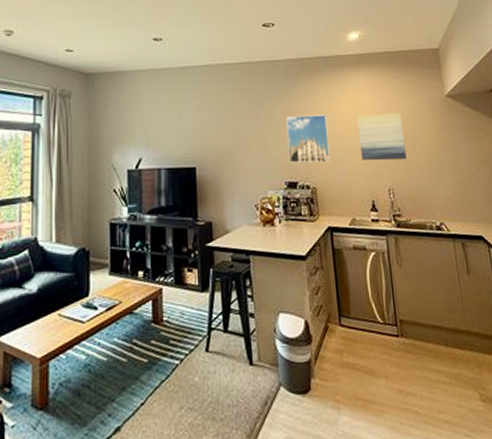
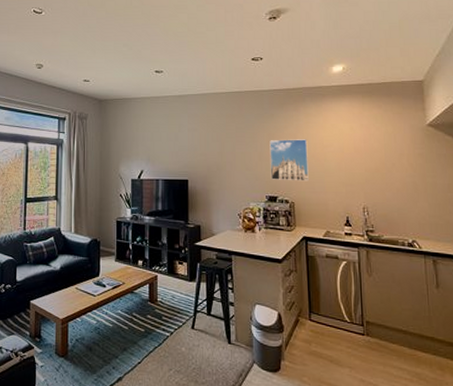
wall art: present [356,113,407,161] -> none [336,139,383,182]

